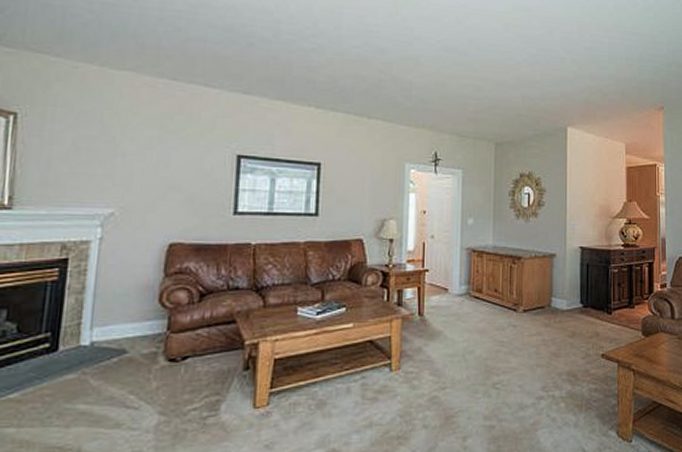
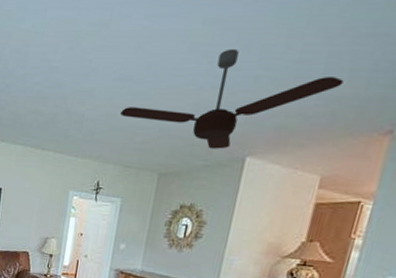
ceiling fan: none [449,32,624,120] -> present [119,48,344,149]

